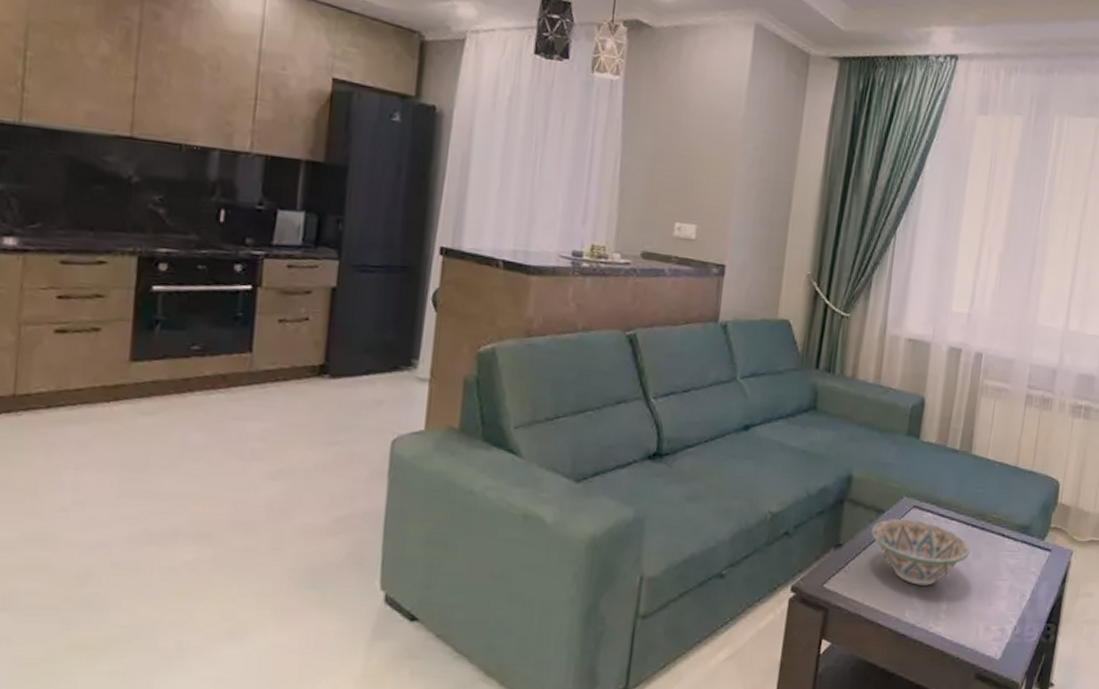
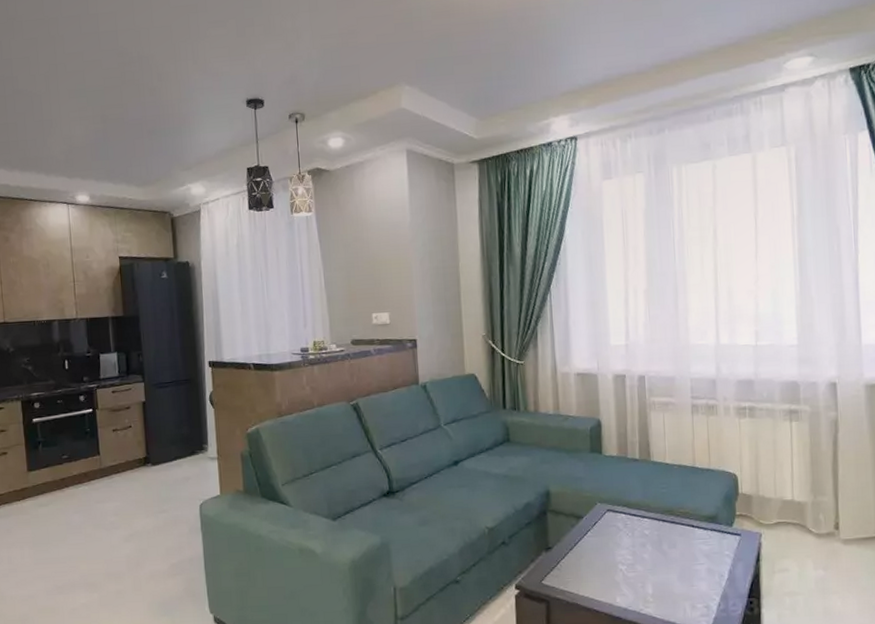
decorative bowl: present [870,518,970,586] -> none [574,521,665,575]

